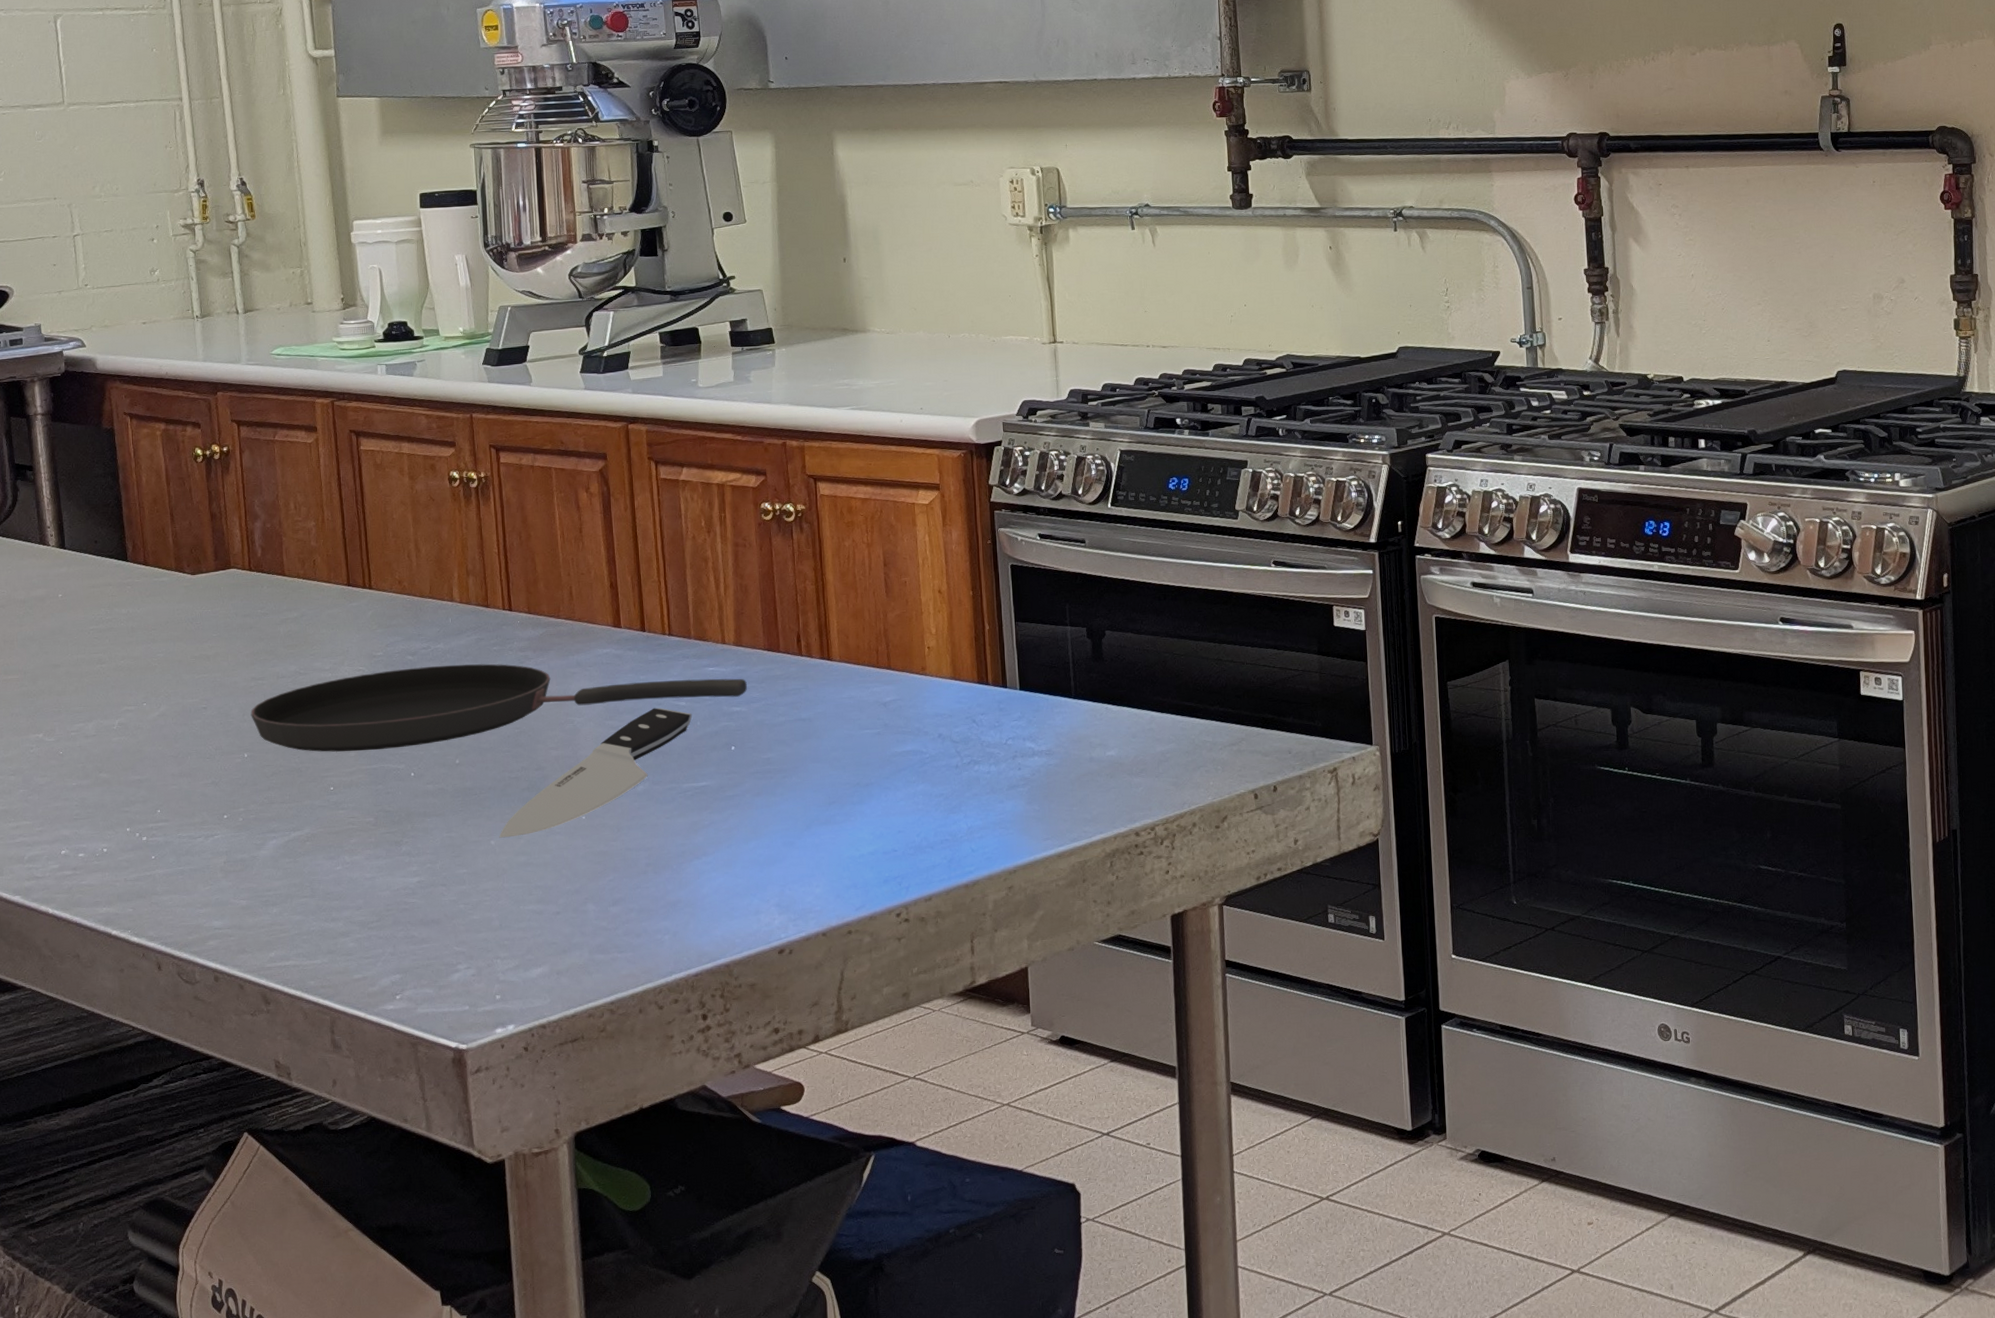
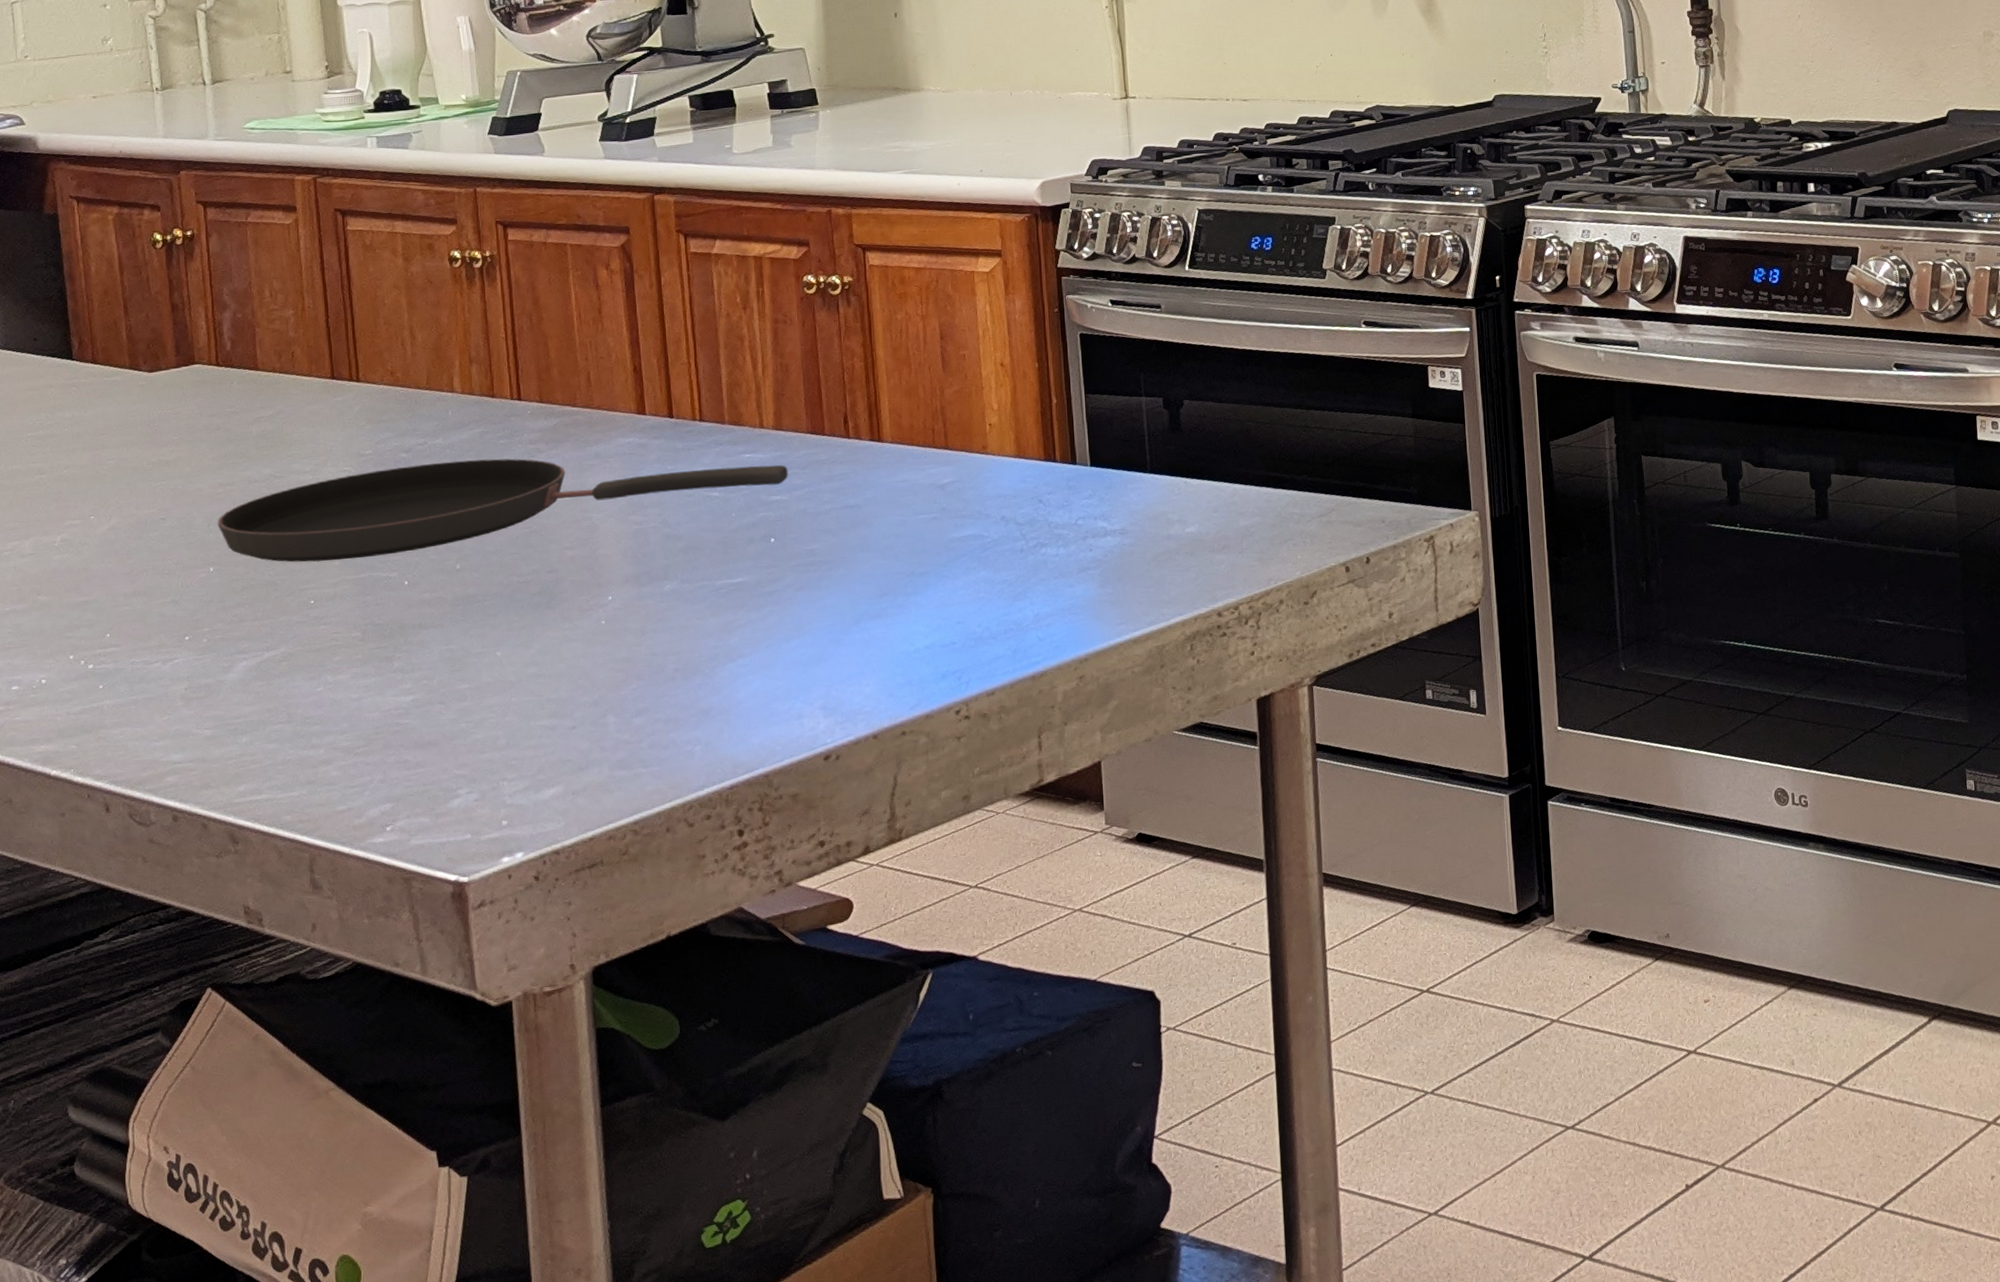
kitchen knife: present [499,707,693,838] -> none [506,499,727,649]

